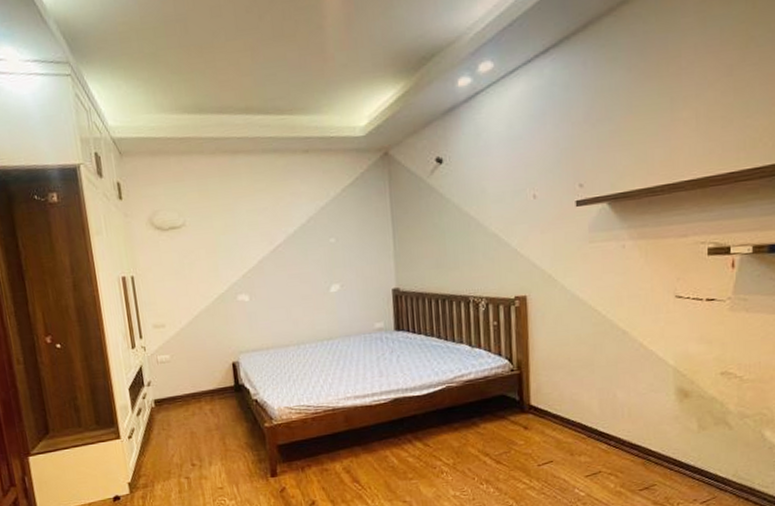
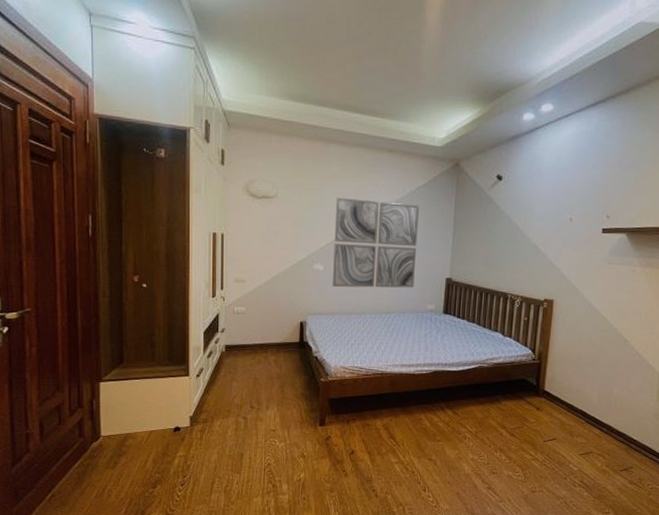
wall art: none [252,209,356,318] -> present [333,197,419,288]

